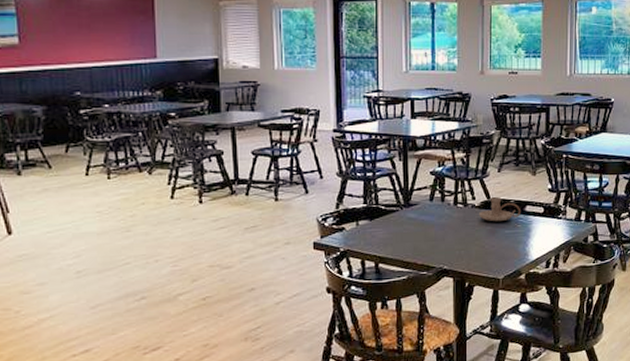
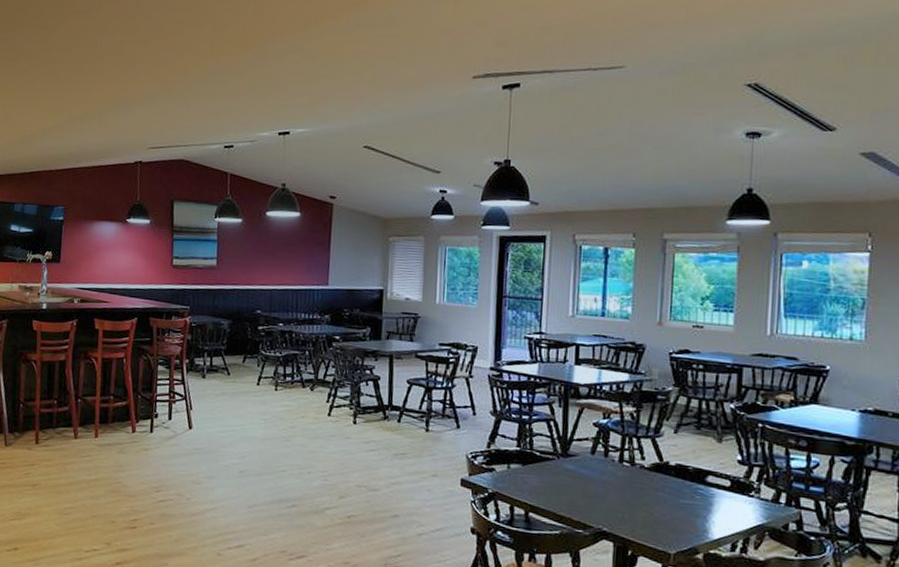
candle holder: present [479,196,521,222] -> none [649,459,702,489]

